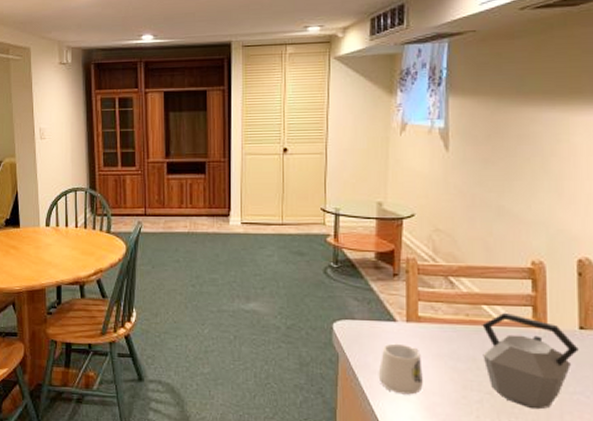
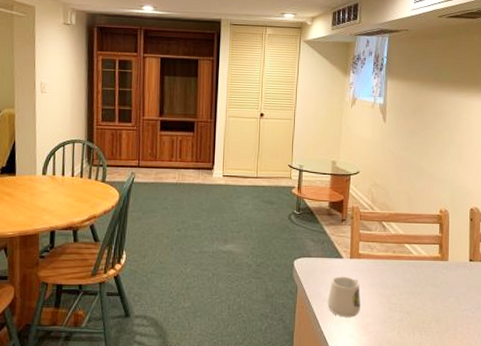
kettle: present [482,312,579,410] -> none [404,249,469,324]

